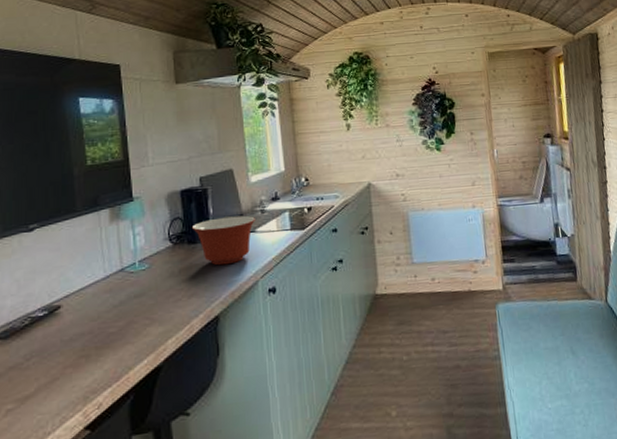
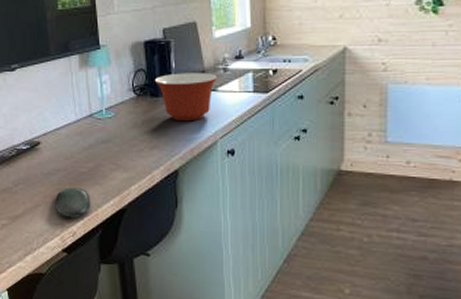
oval tray: none [77,350,121,388] -> present [55,187,91,218]

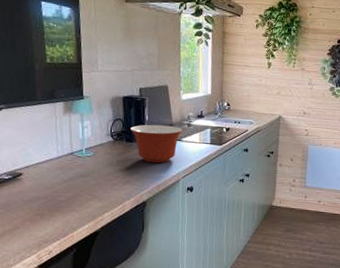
oval tray: present [55,187,91,218] -> none [33,213,67,239]

